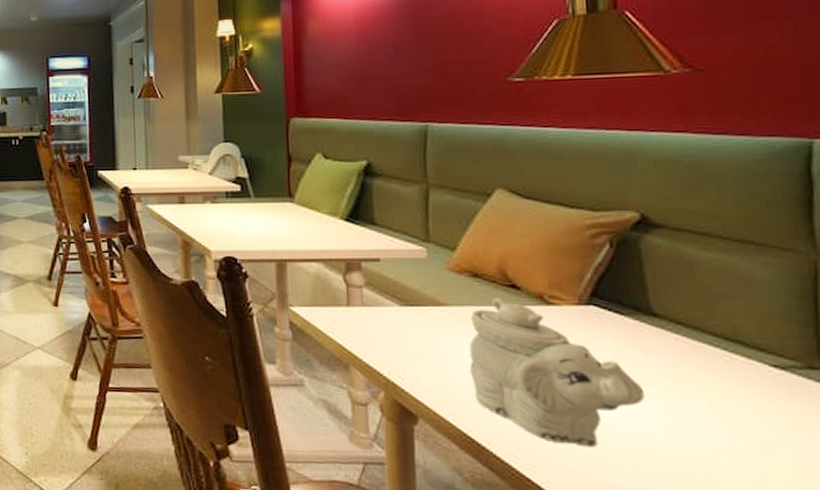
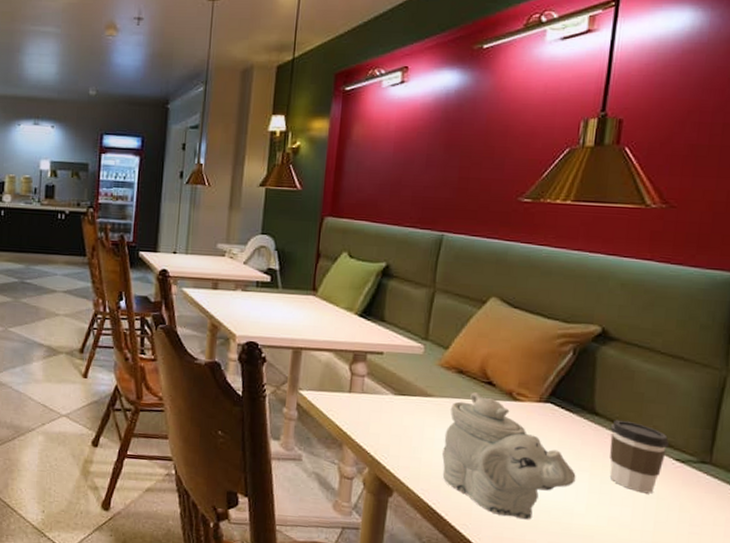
coffee cup: none [676,320,761,410] -> present [609,419,670,494]

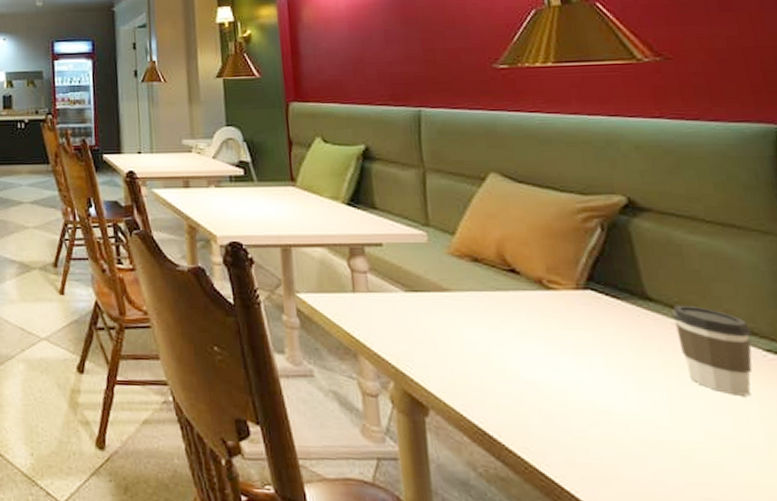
teapot: present [441,392,576,520] -> none [473,283,649,438]

